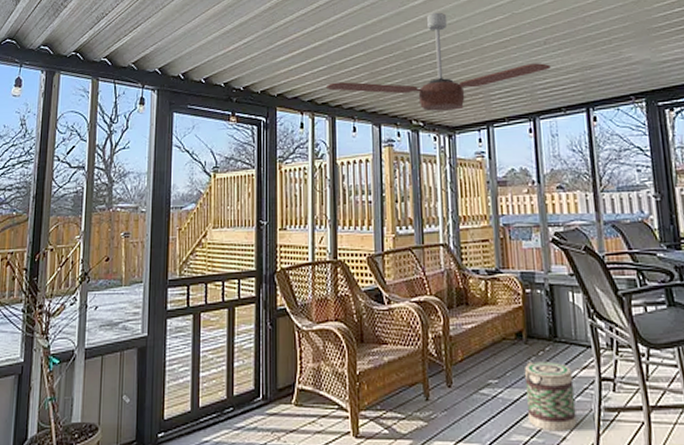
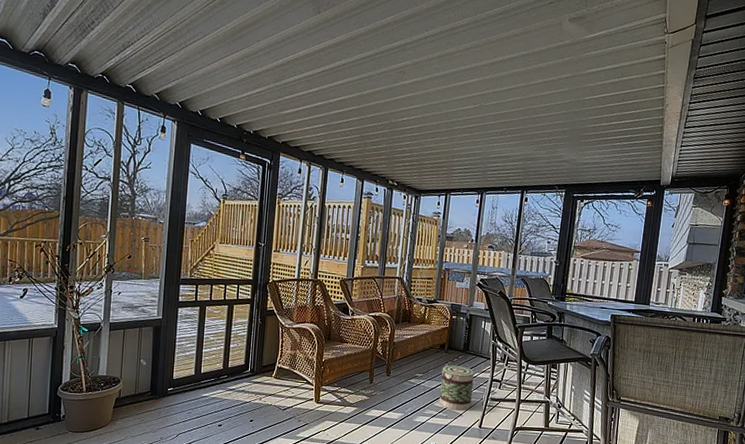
ceiling fan: present [327,12,551,112] -> none [323,93,502,178]

